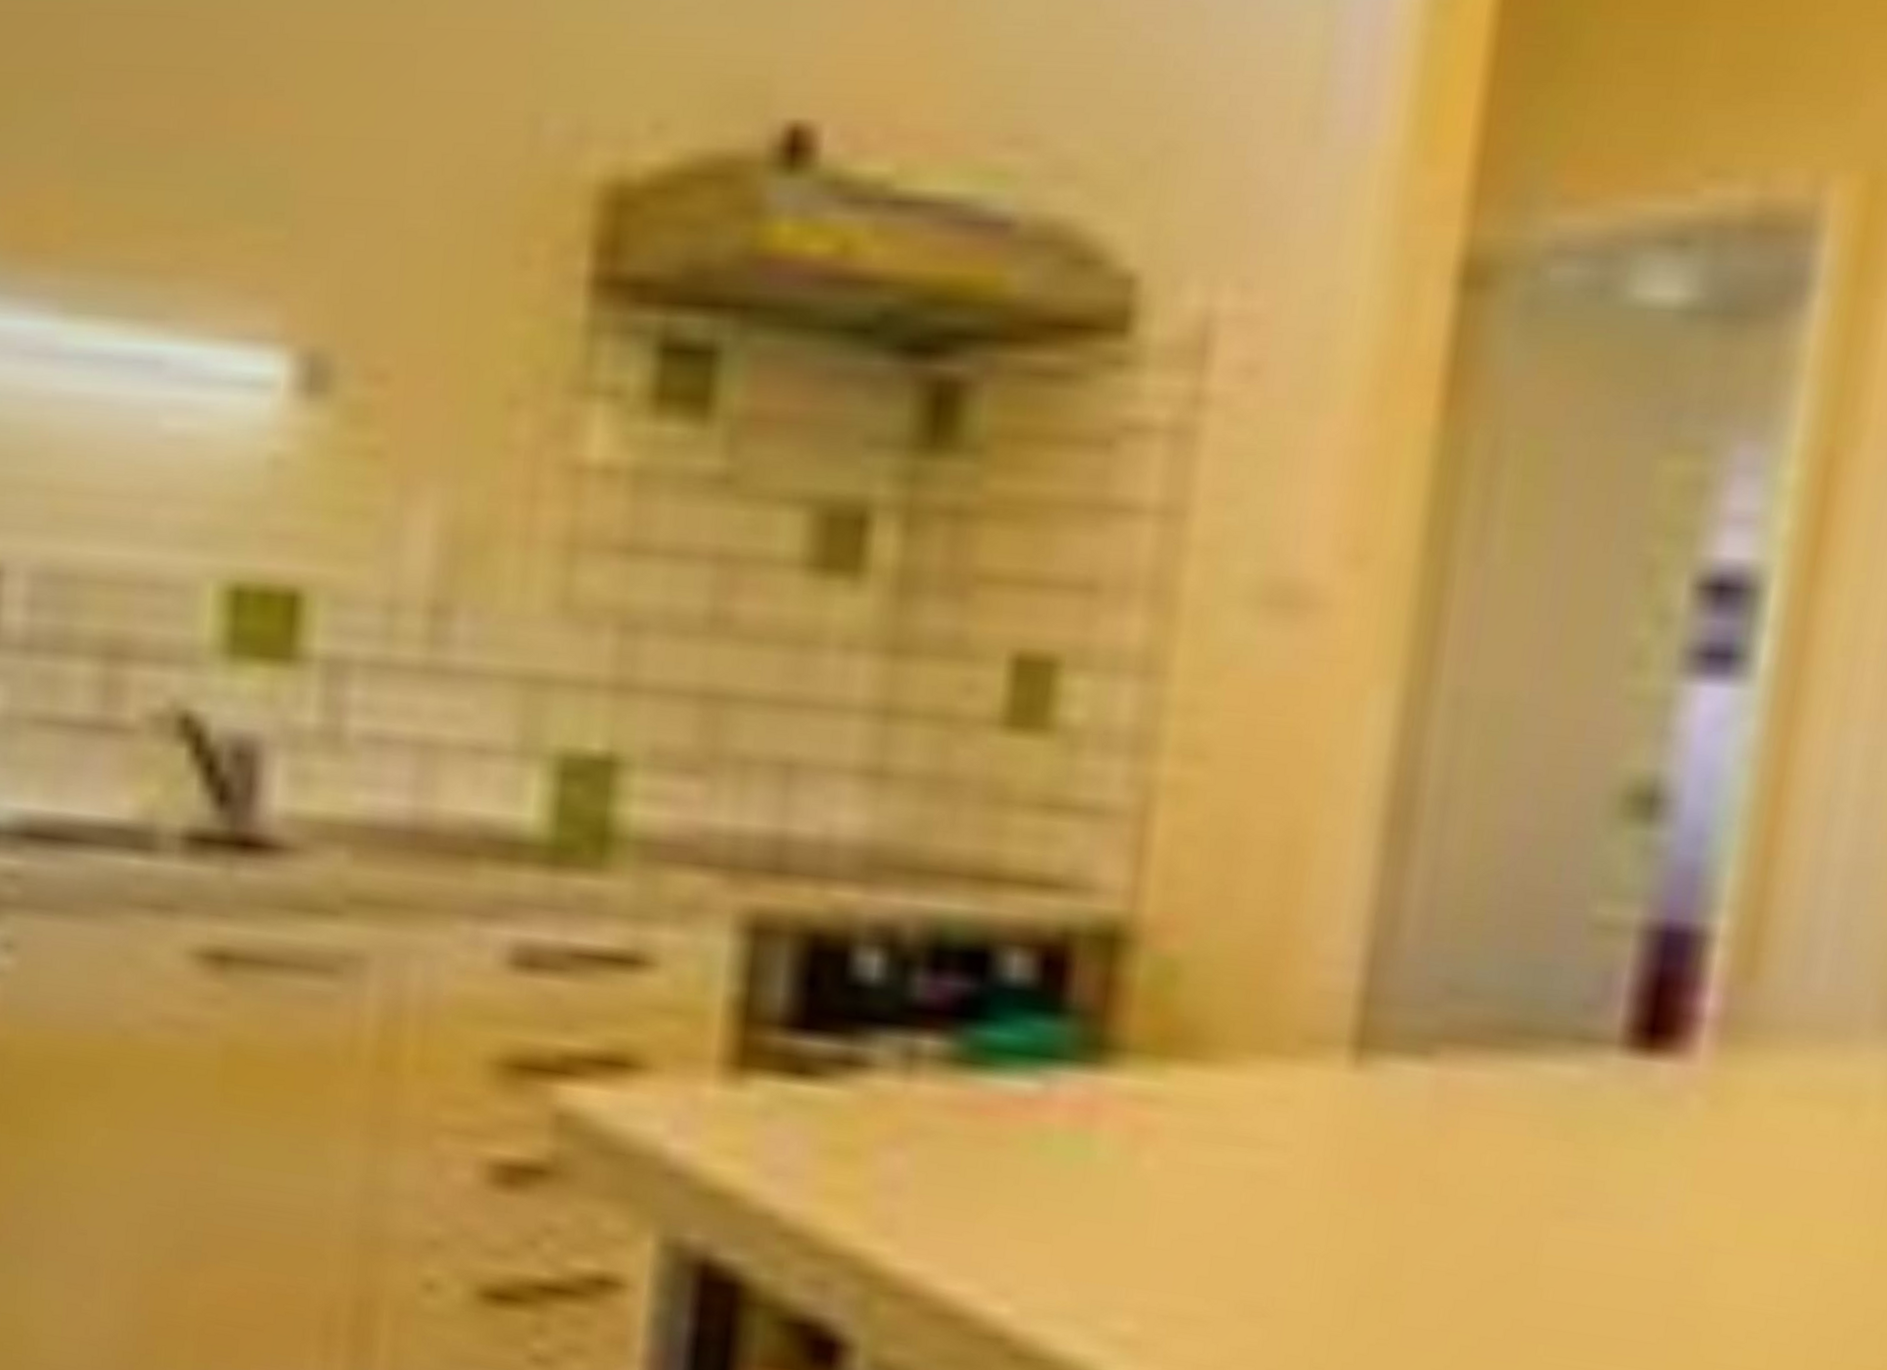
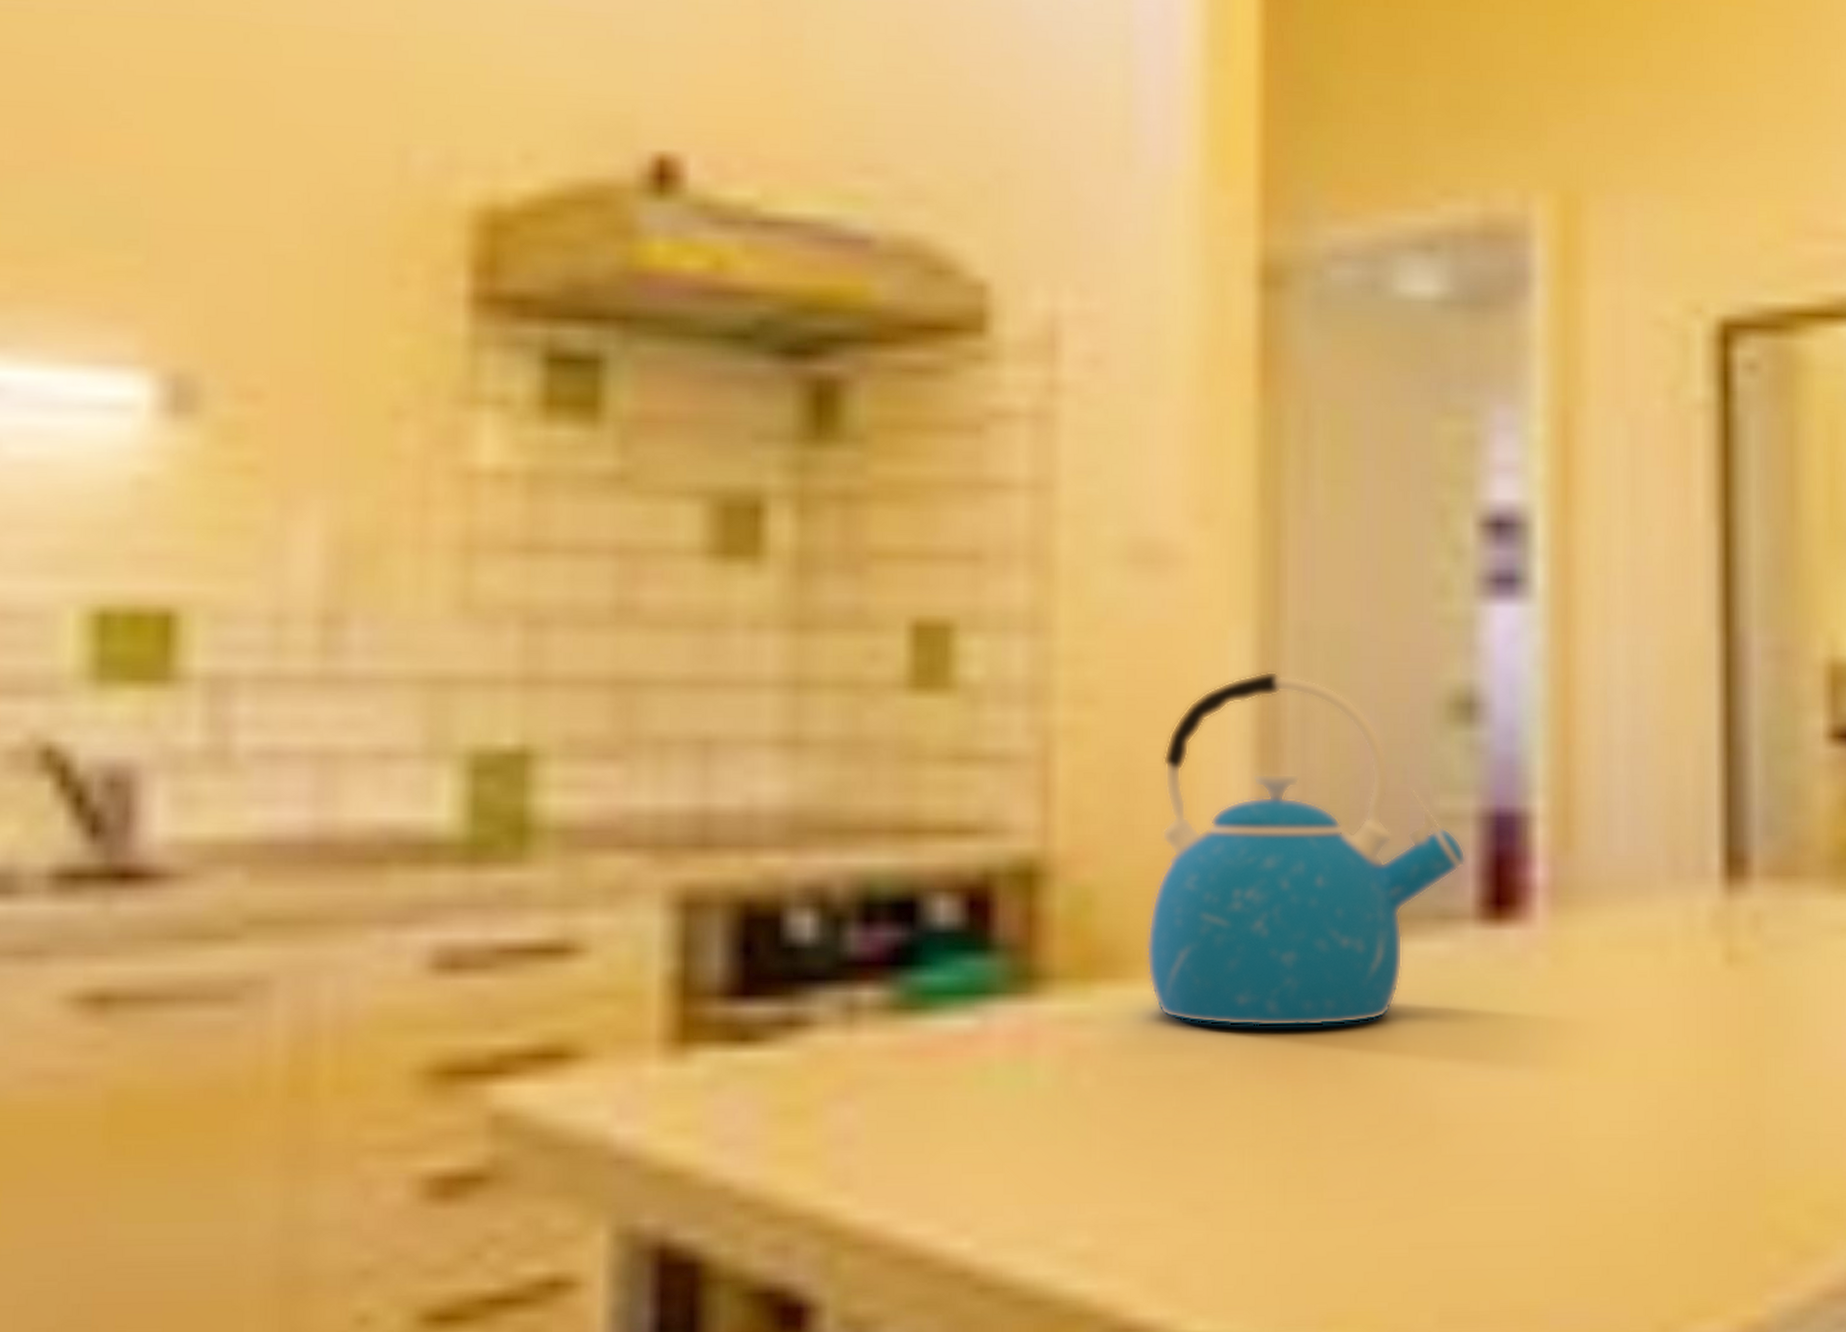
kettle: none [1229,740,1621,1144] -> present [1146,671,1466,1027]

